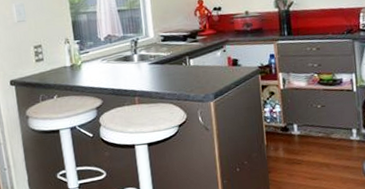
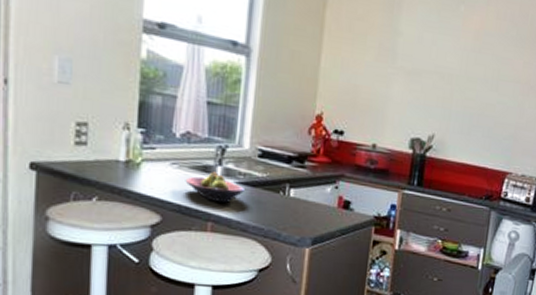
fruit bowl: none [113,59,157,82] -> present [185,172,244,203]

